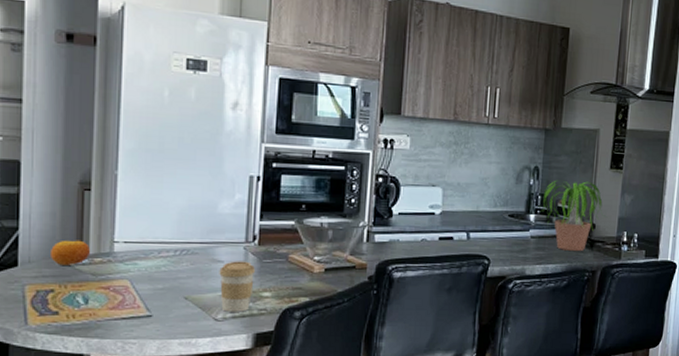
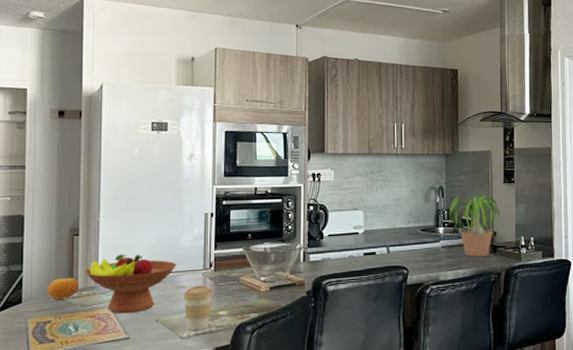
fruit bowl: none [98,217,213,288] -> present [85,254,177,314]

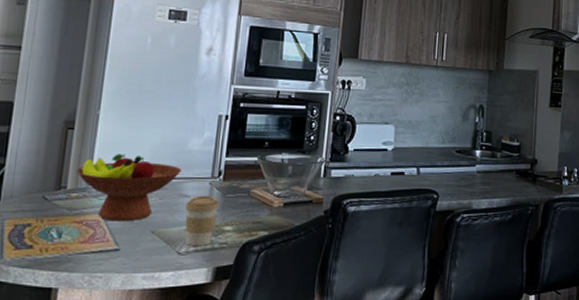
fruit: present [48,277,80,300] -> none [31,176,69,200]
potted plant: present [448,195,506,257] -> none [487,117,549,186]

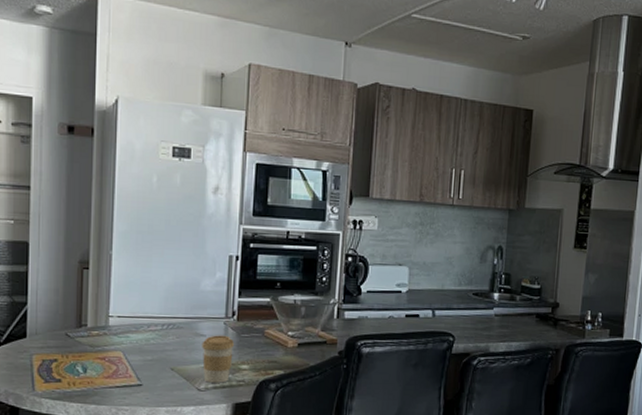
fruit bowl: present [77,154,182,222] -> none [95,293,196,359]

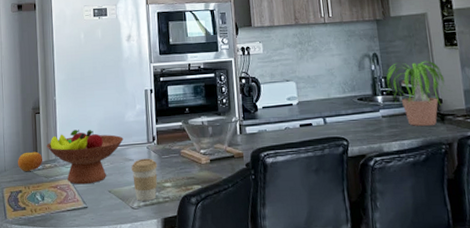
fruit: none [54,314,89,337] -> present [18,151,43,171]
fruit bowl: none [95,293,196,359] -> present [47,129,124,185]
potted plant: none [506,259,572,330] -> present [386,60,453,127]

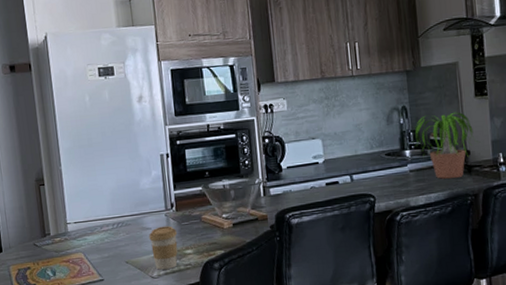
fruit: present [18,151,43,171] -> none [23,225,52,247]
fruit bowl: present [47,129,124,185] -> none [55,200,140,258]

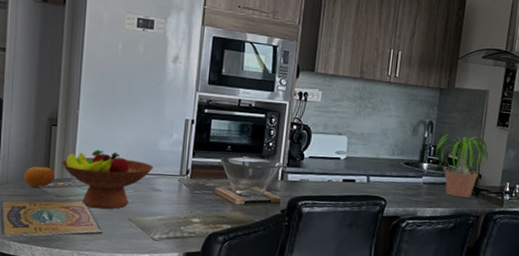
fruit: none [23,225,52,247] -> present [24,166,56,187]
fruit bowl: none [55,200,140,258] -> present [62,150,154,210]
coffee cup: present [149,226,178,270] -> none [157,190,188,234]

